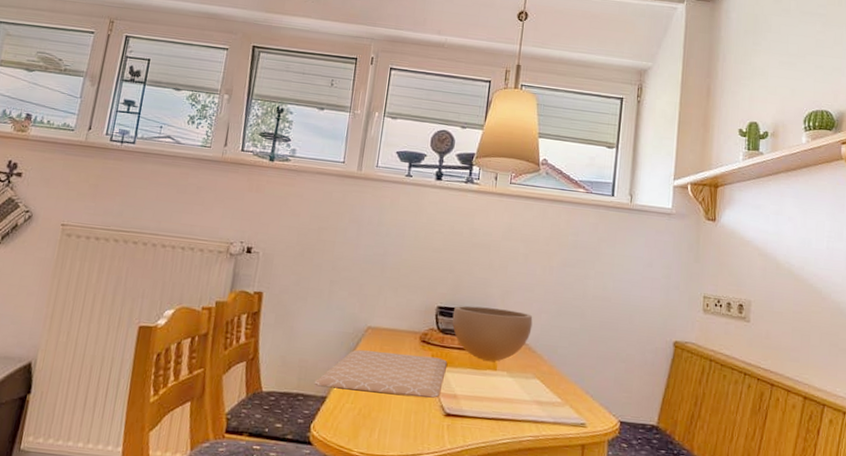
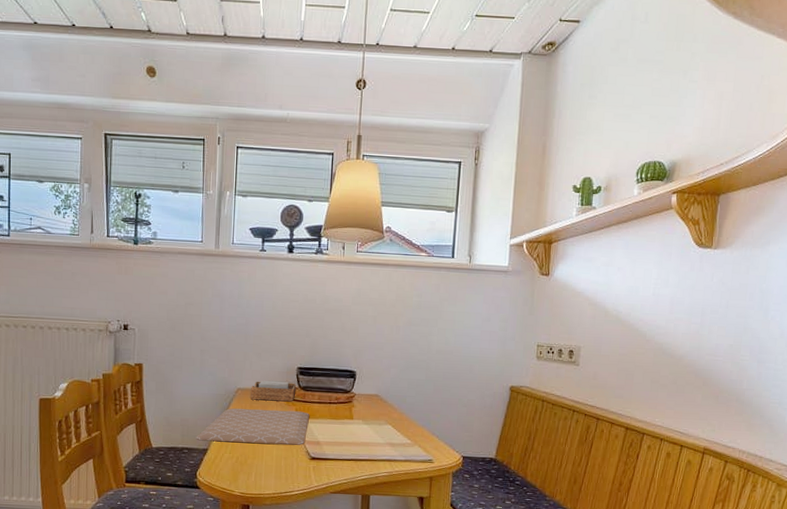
napkin holder: none [380,319,435,346] -> present [249,380,297,402]
bowl: present [452,305,533,362] -> none [311,365,383,412]

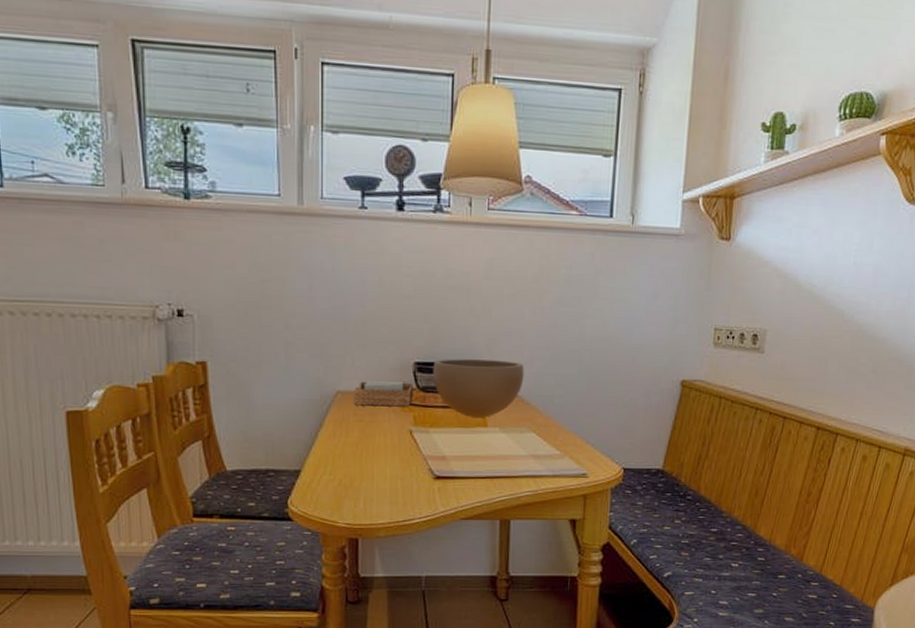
placemat: present [196,408,309,445] -> none [284,417,431,462]
bowl: none [311,365,383,412] -> present [432,359,524,417]

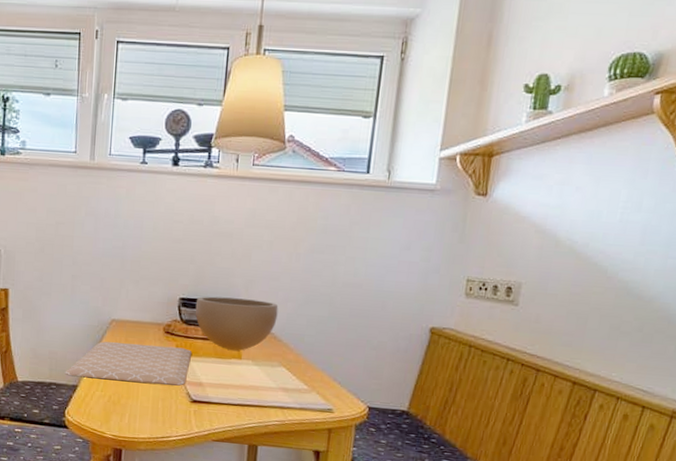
placemat: none [284,417,431,462] -> present [65,341,191,386]
napkin holder: present [353,380,414,407] -> none [125,311,178,337]

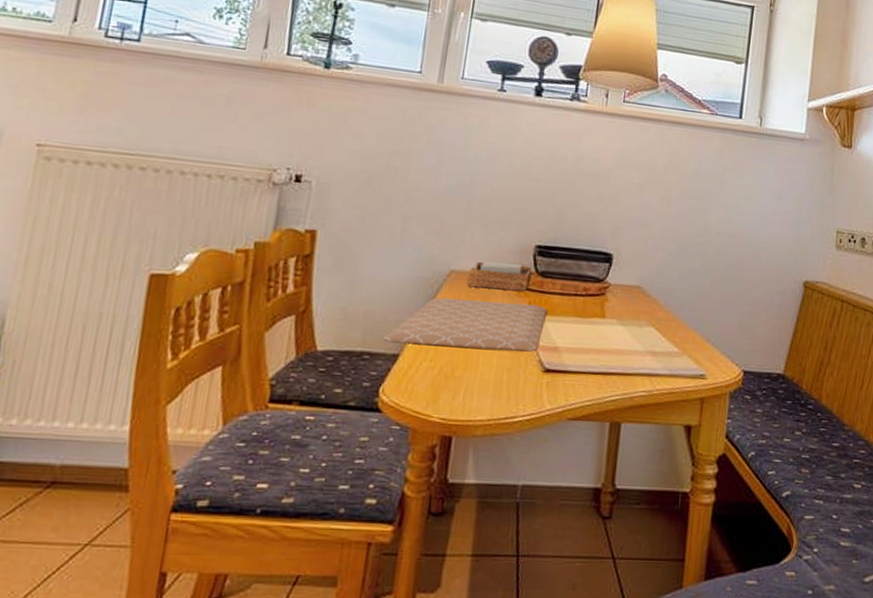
napkin holder: none [125,311,178,337] -> present [466,261,533,292]
bowl: present [195,296,279,351] -> none [553,244,648,308]

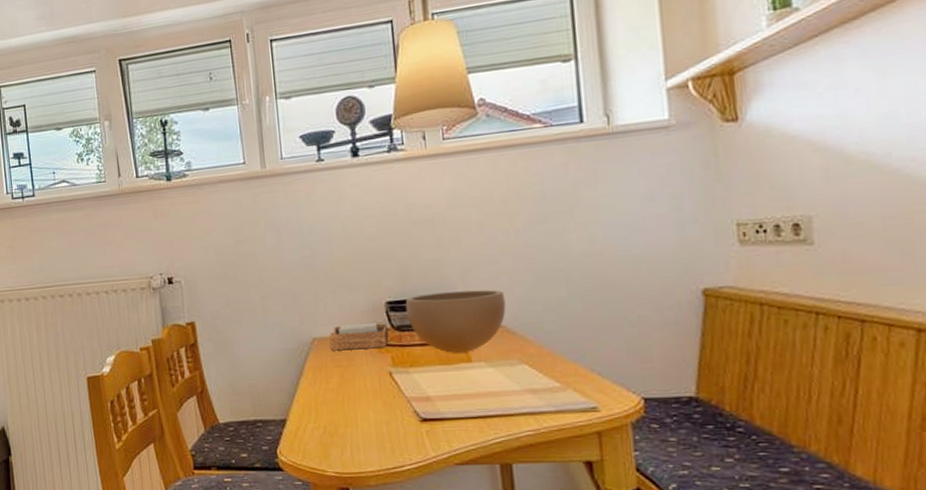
placemat: present [383,298,547,352] -> none [270,358,412,410]
bowl: none [553,244,648,308] -> present [405,289,506,353]

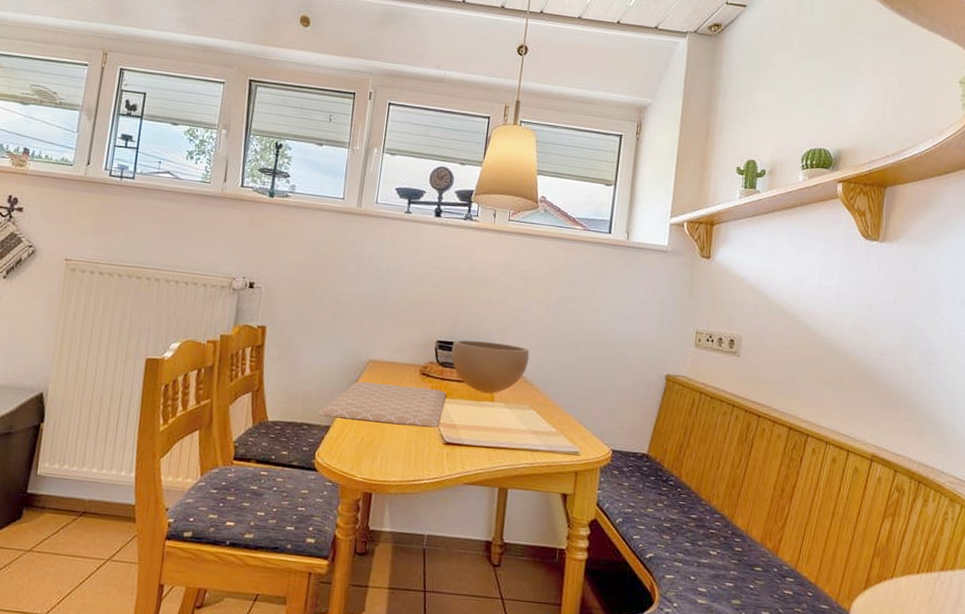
placemat: none [270,358,412,410] -> present [318,382,446,428]
napkin holder: present [329,322,389,351] -> none [381,353,435,379]

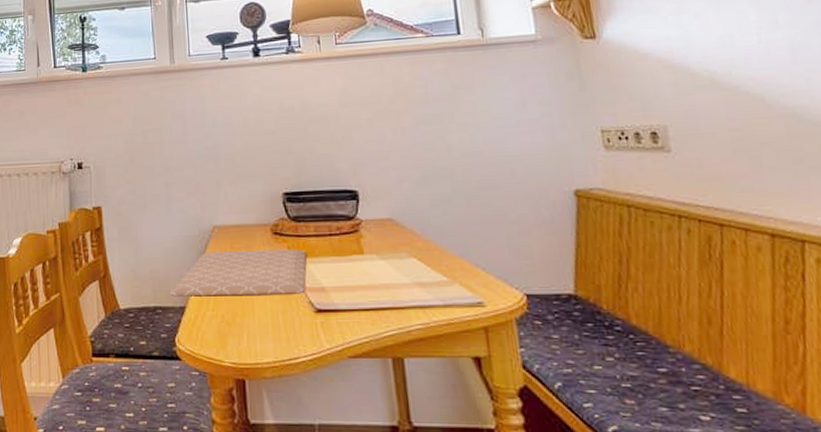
bowl: present [451,339,530,393] -> none [301,184,395,245]

